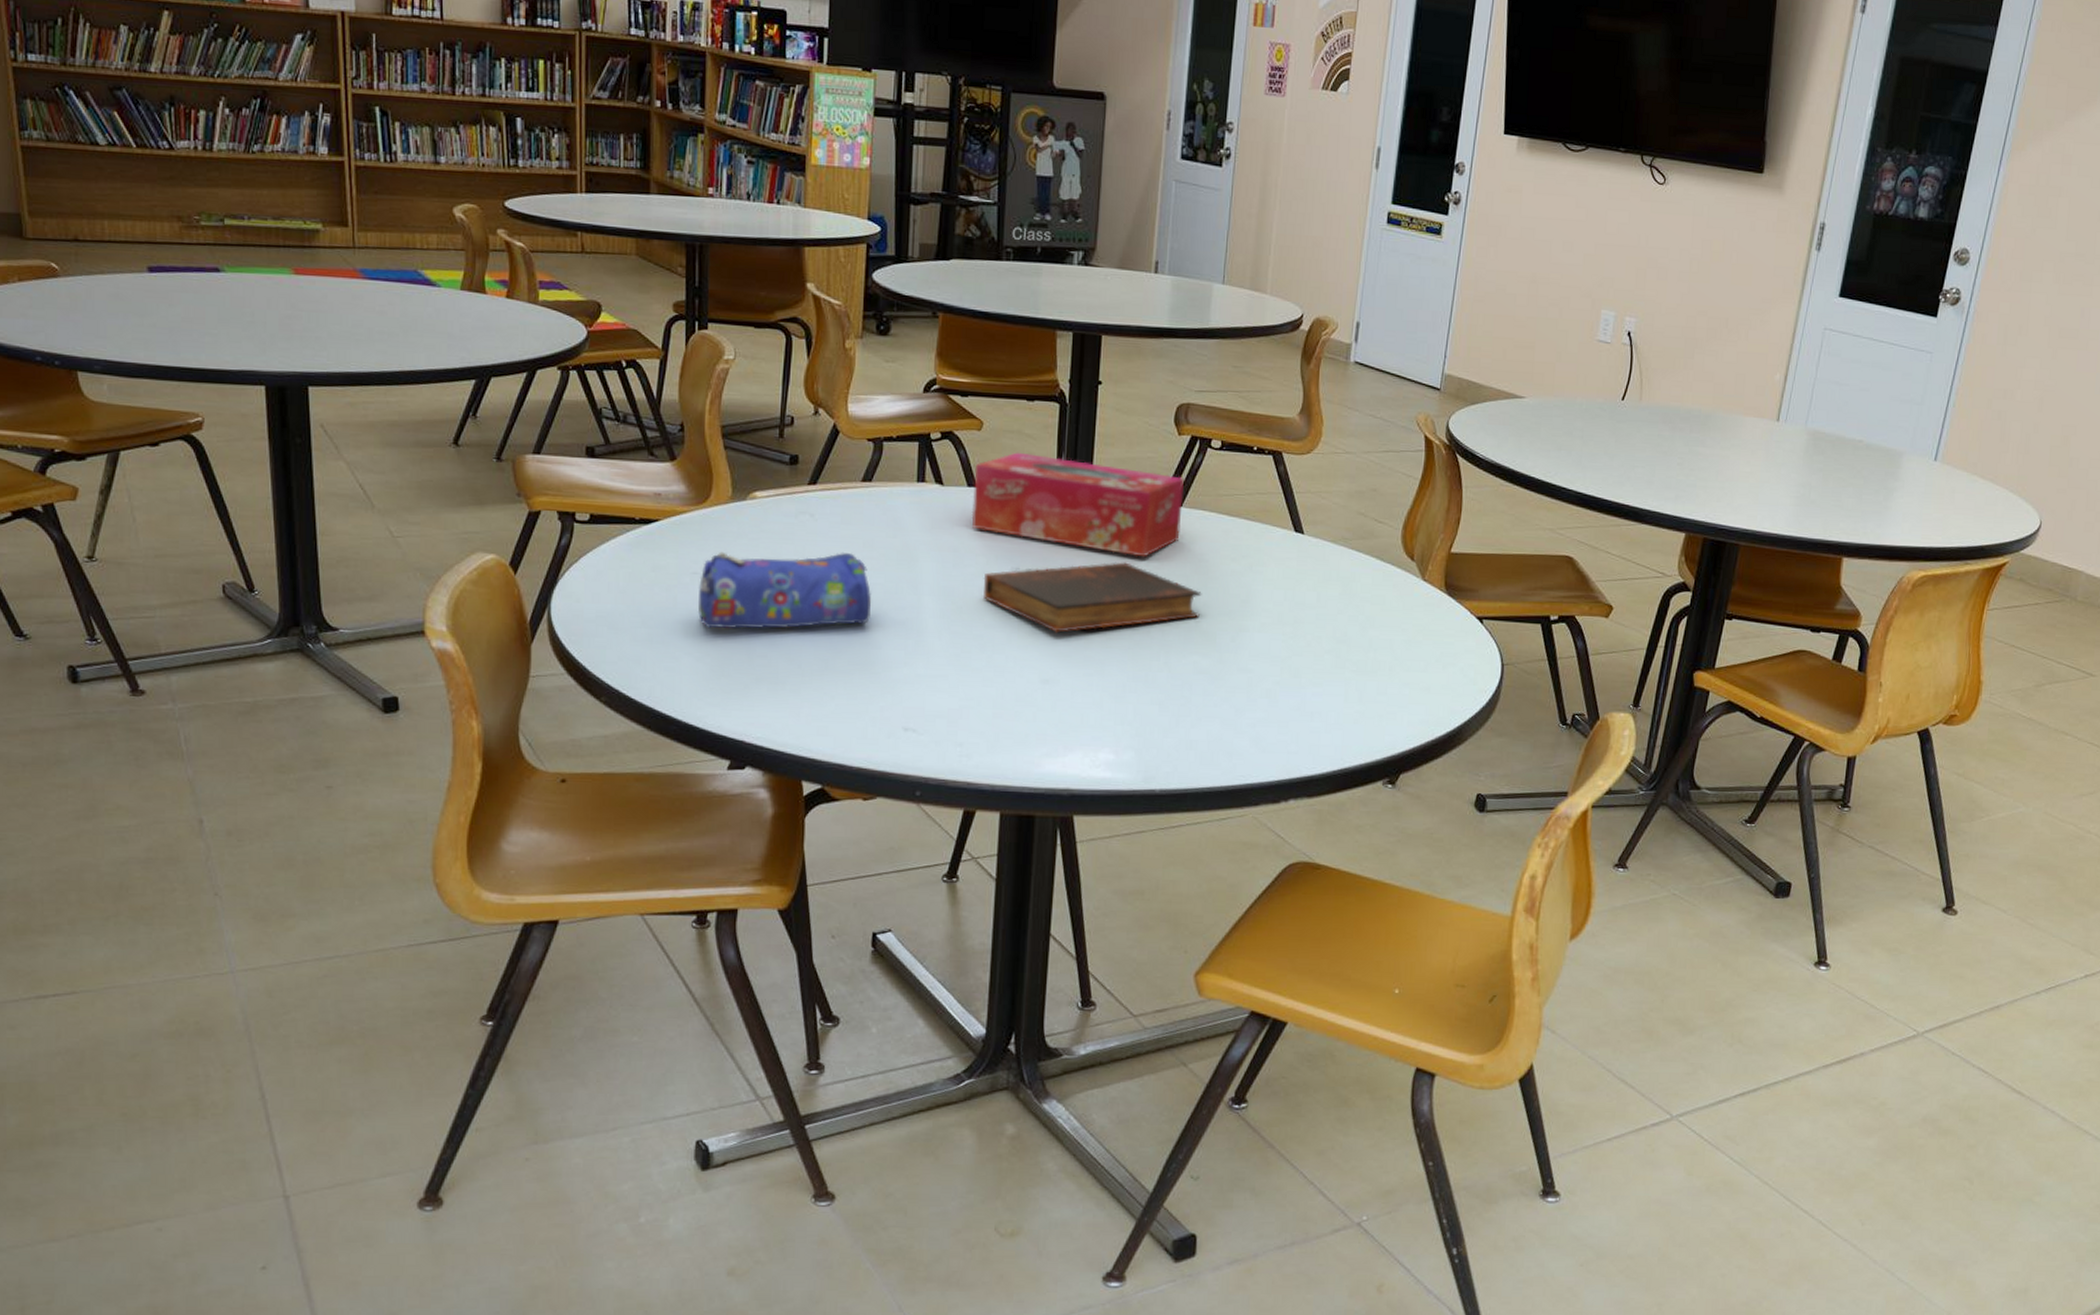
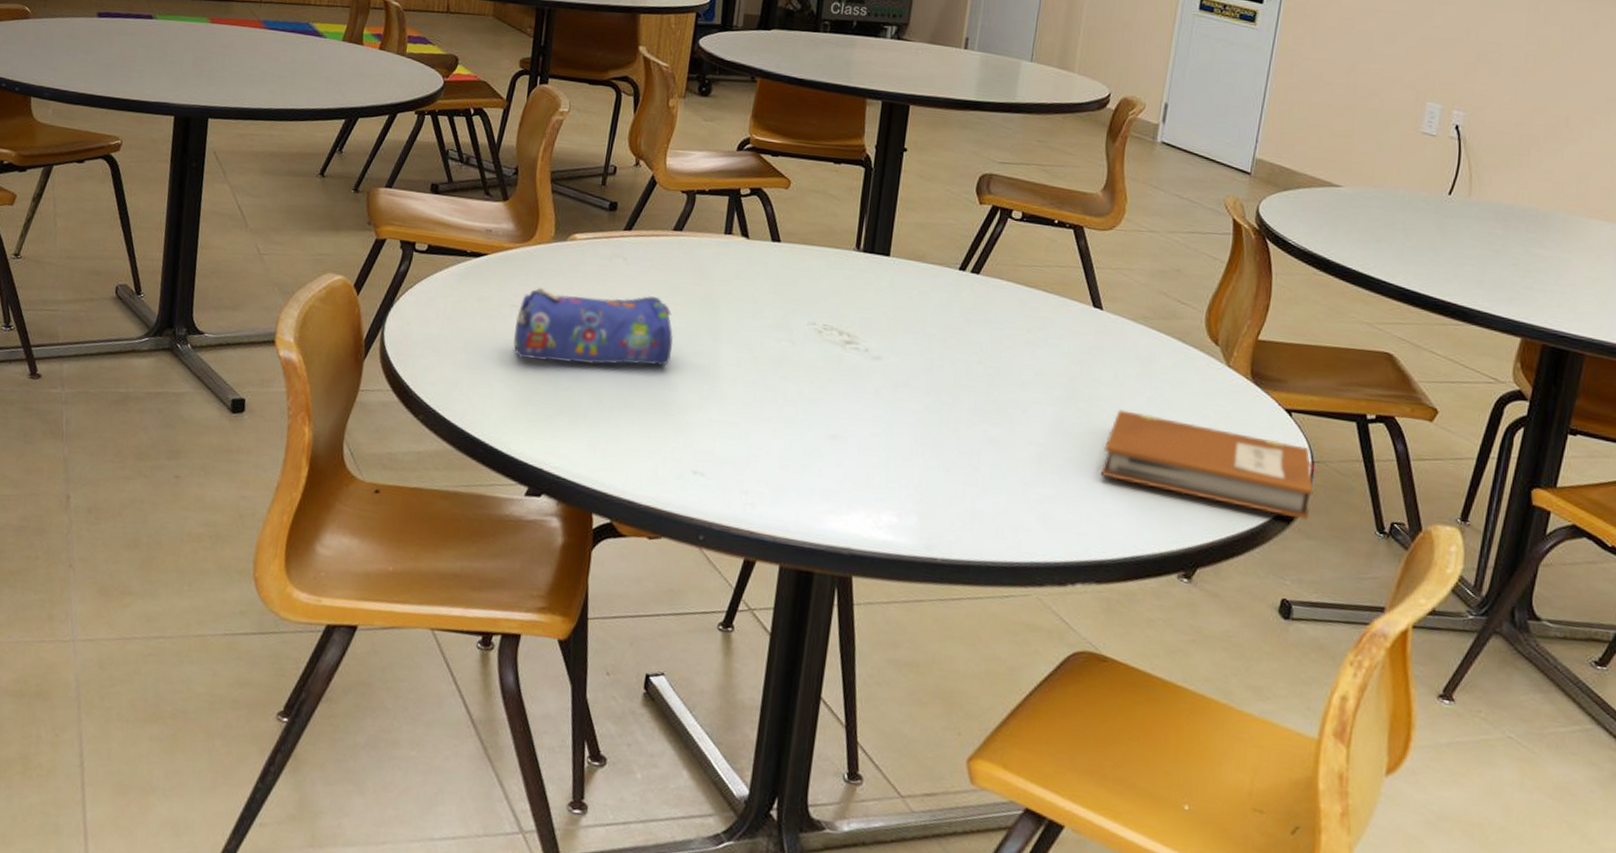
tissue box: present [971,452,1184,558] -> none [773,211,983,322]
book: present [983,562,1202,634] -> none [779,324,995,391]
notebook: none [1308,630,1506,720] -> present [1100,409,1316,521]

